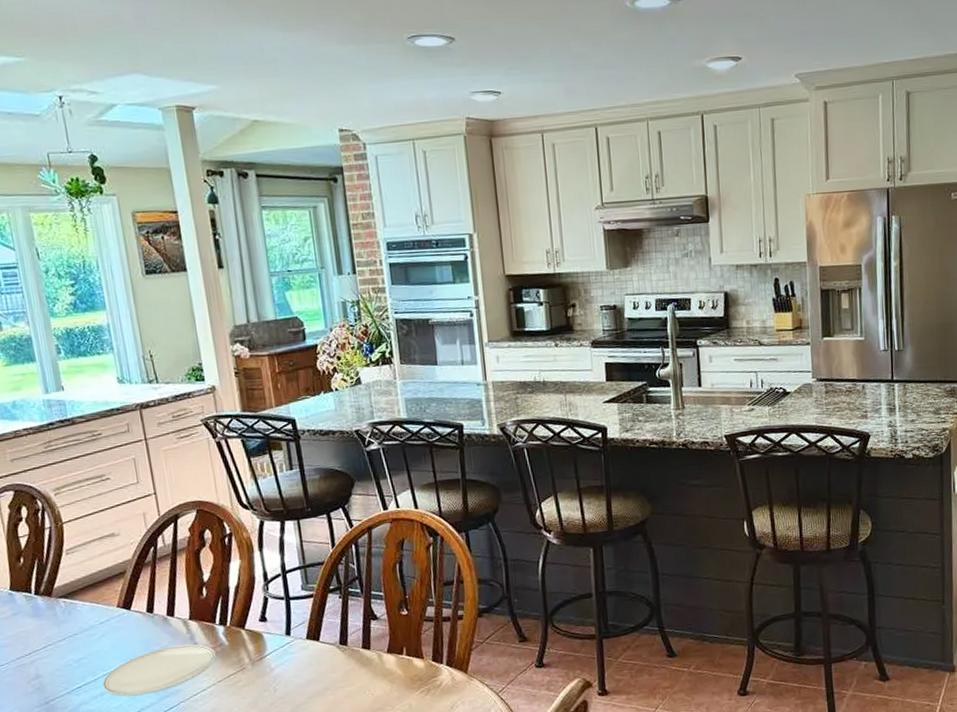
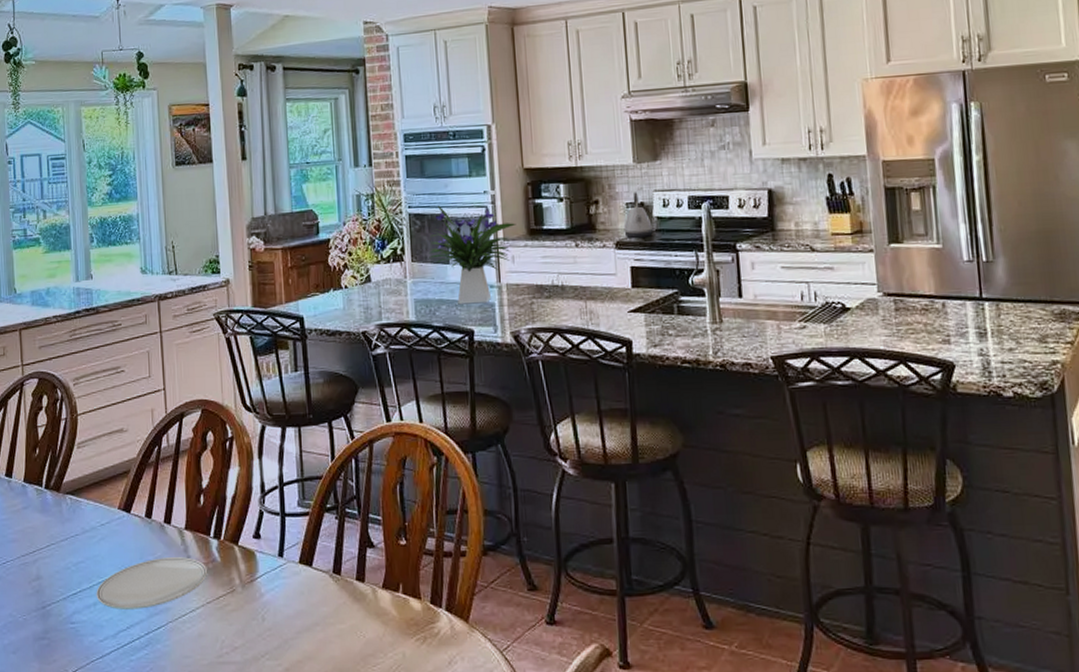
flower arrangement: none [417,310,500,402] -> present [429,205,516,305]
kettle: none [598,296,625,339] -> present [623,192,654,239]

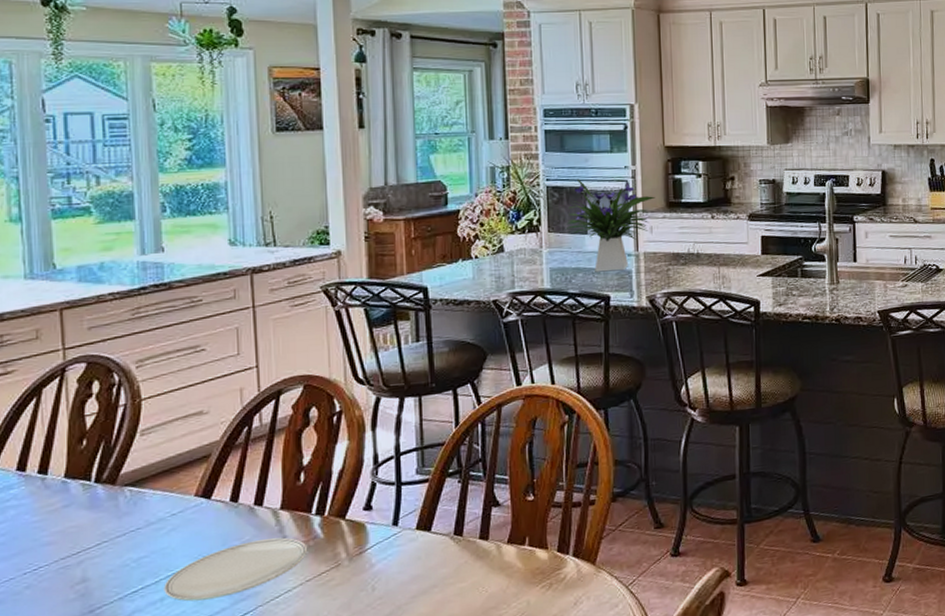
kettle: present [623,192,654,239] -> none [756,170,783,212]

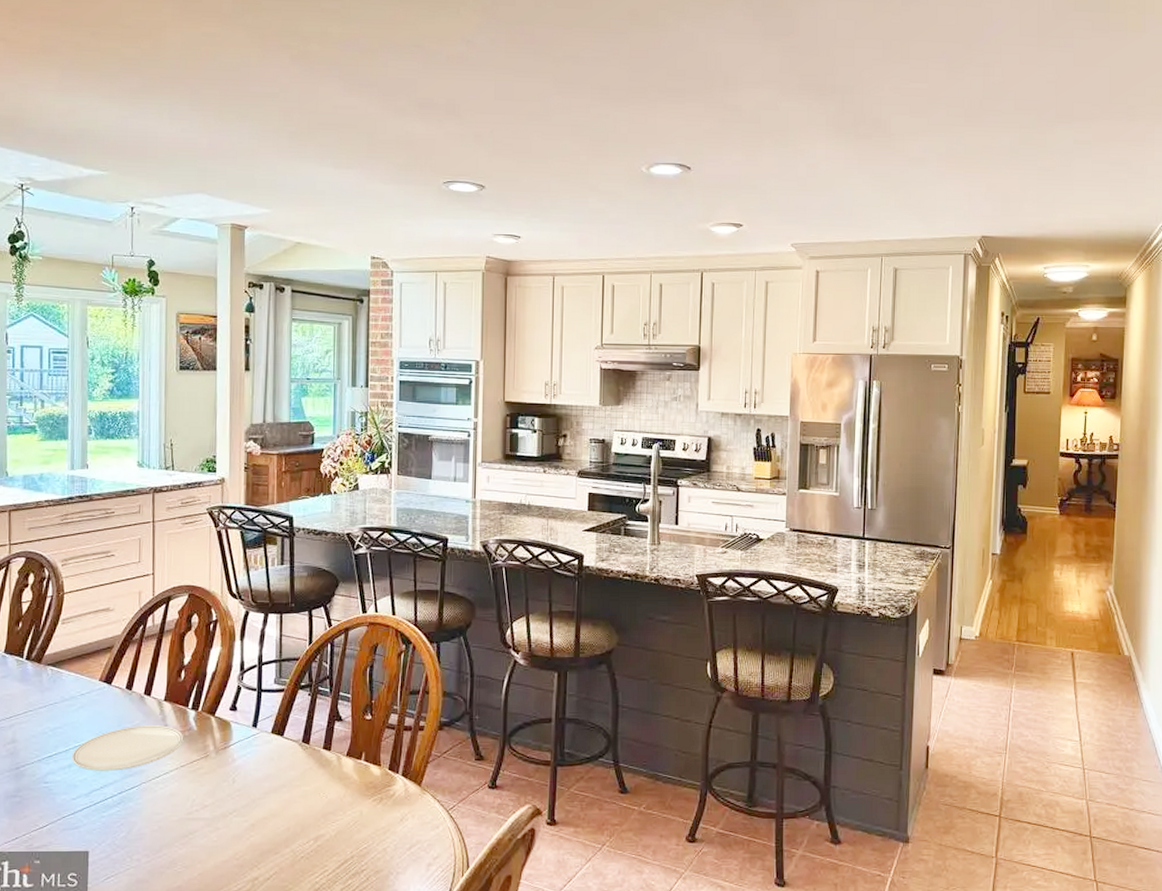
flower arrangement: present [566,178,656,272] -> none [413,427,494,517]

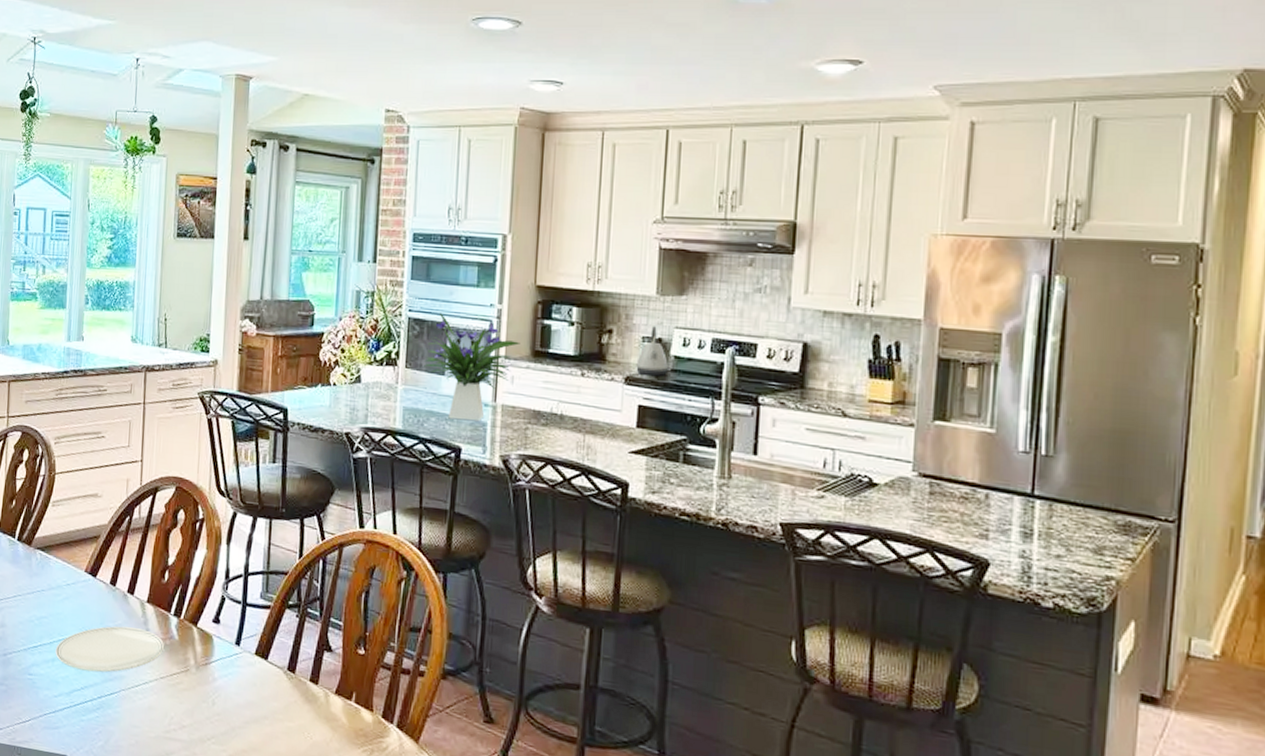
flower arrangement: none [413,427,494,517] -> present [424,312,521,423]
kettle: none [586,430,611,470] -> present [636,326,669,378]

